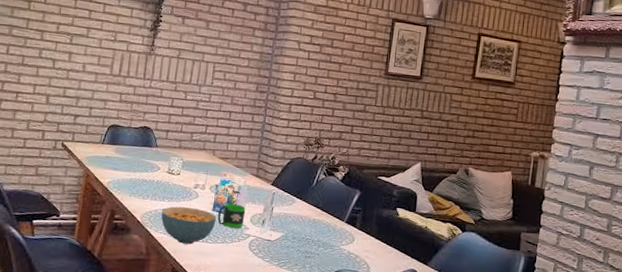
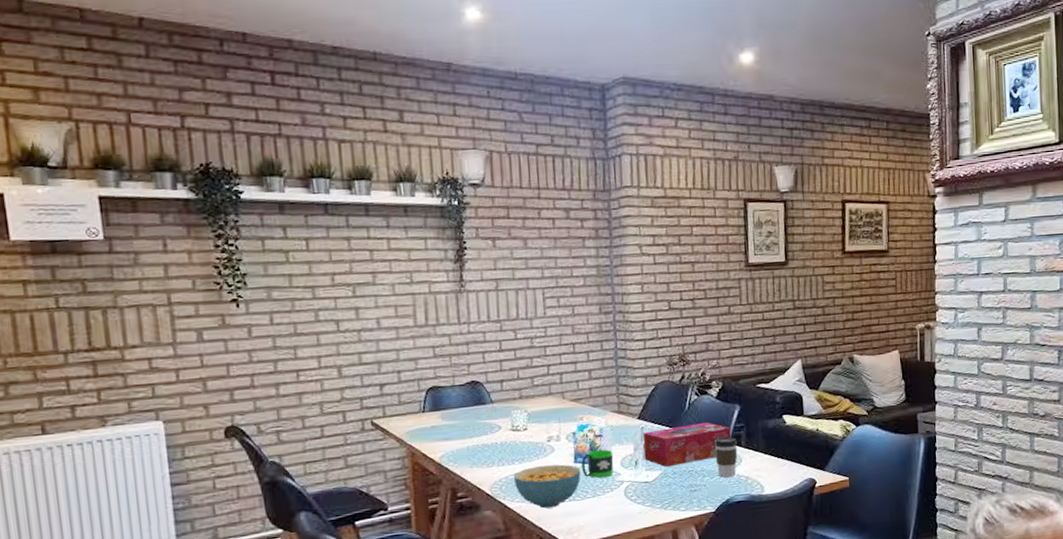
tissue box: none [271,197,349,233] -> present [642,422,731,468]
coffee cup: none [331,215,354,253] -> present [714,436,738,478]

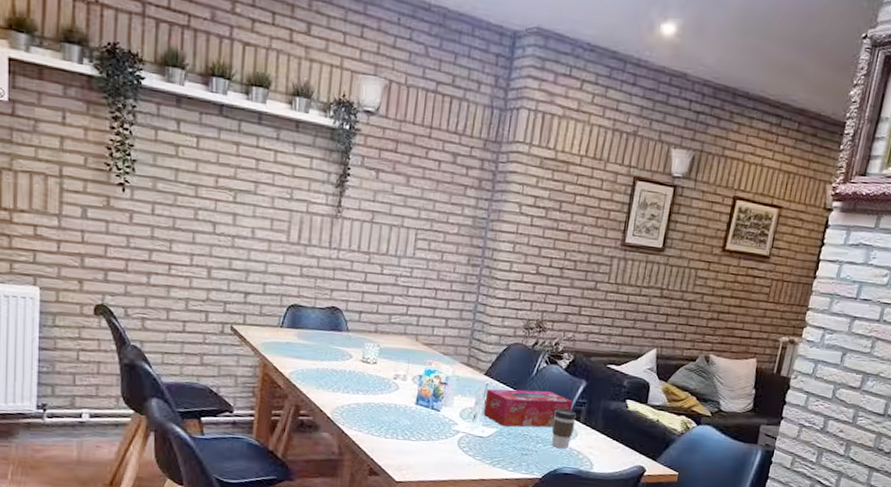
cereal bowl: present [513,464,581,509] -> none [355,400,421,443]
mug: present [581,449,614,478] -> none [421,396,455,424]

